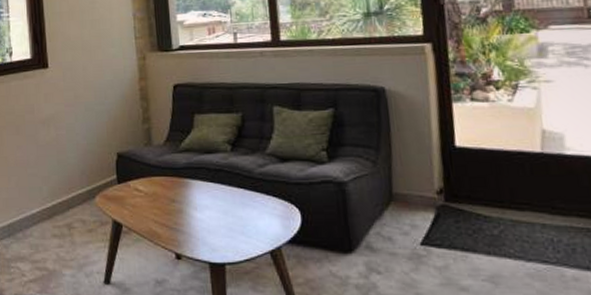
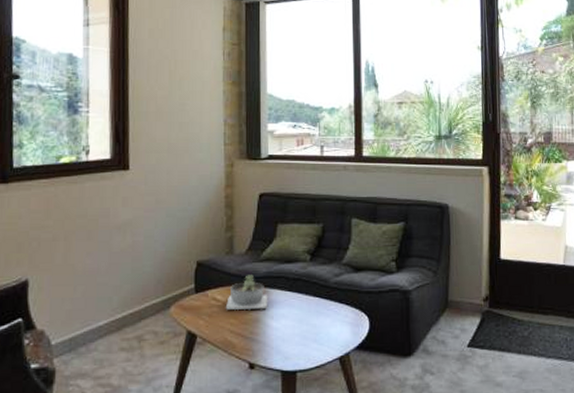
succulent planter: none [147,166,190,201] -> present [225,275,268,311]

